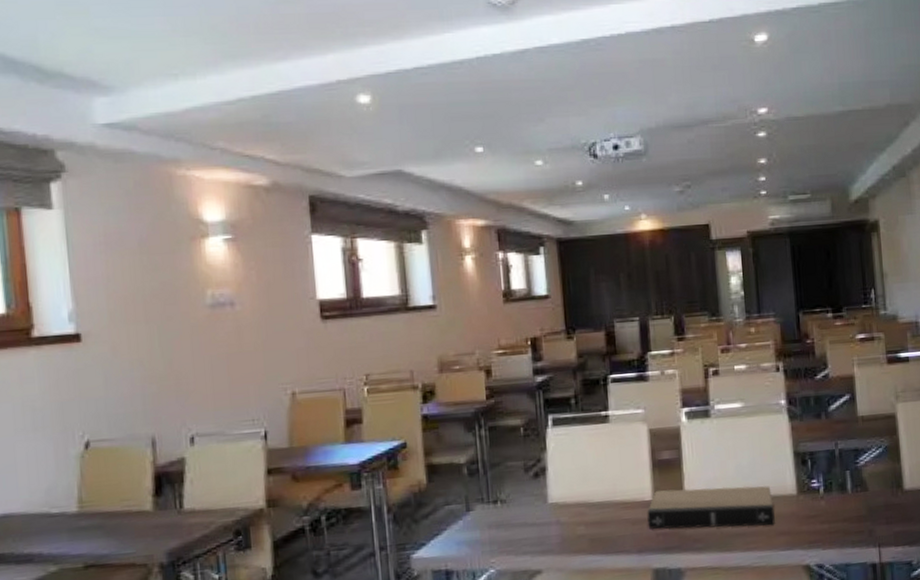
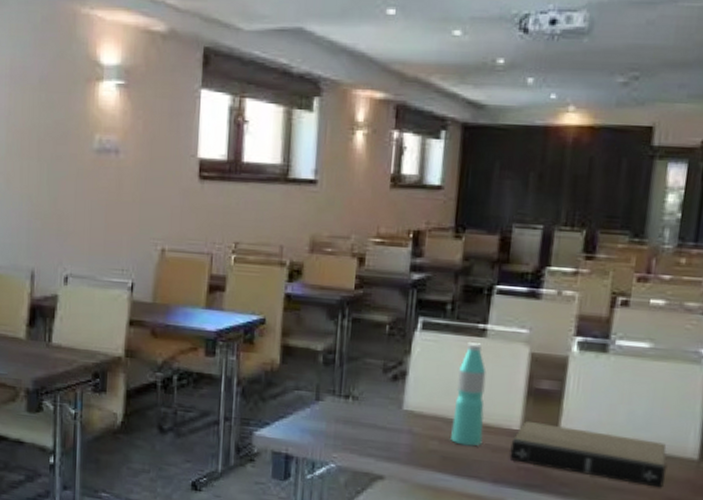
water bottle: none [591,428,623,525] -> present [451,341,486,446]

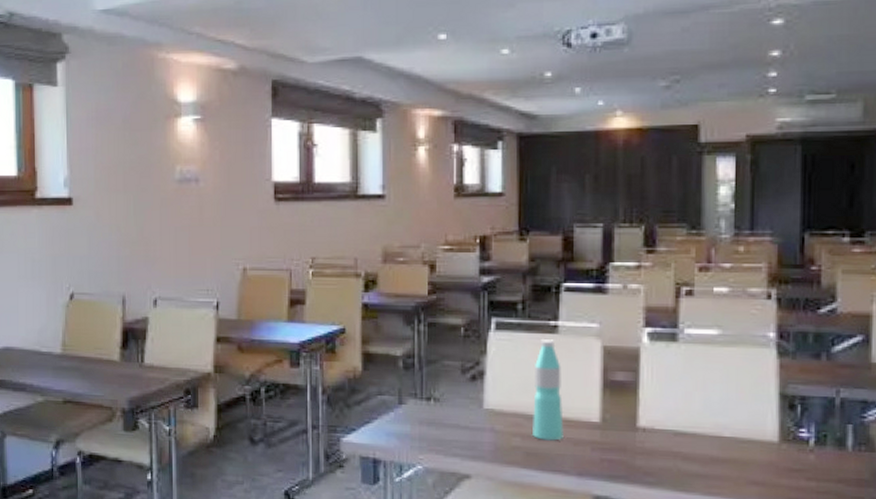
book: present [509,420,667,488] -> none [592,412,747,472]

